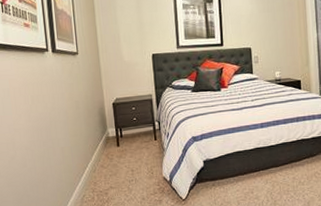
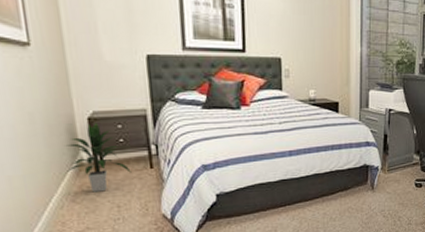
indoor plant: none [98,106,141,159] -> present [65,123,131,192]

